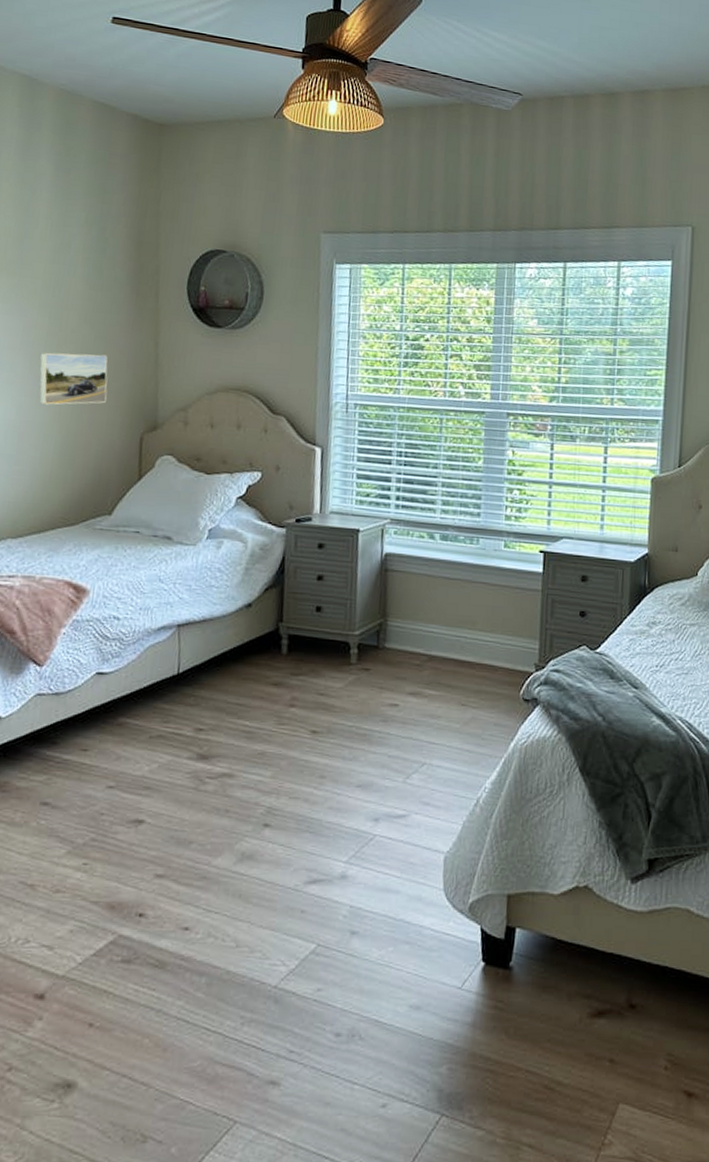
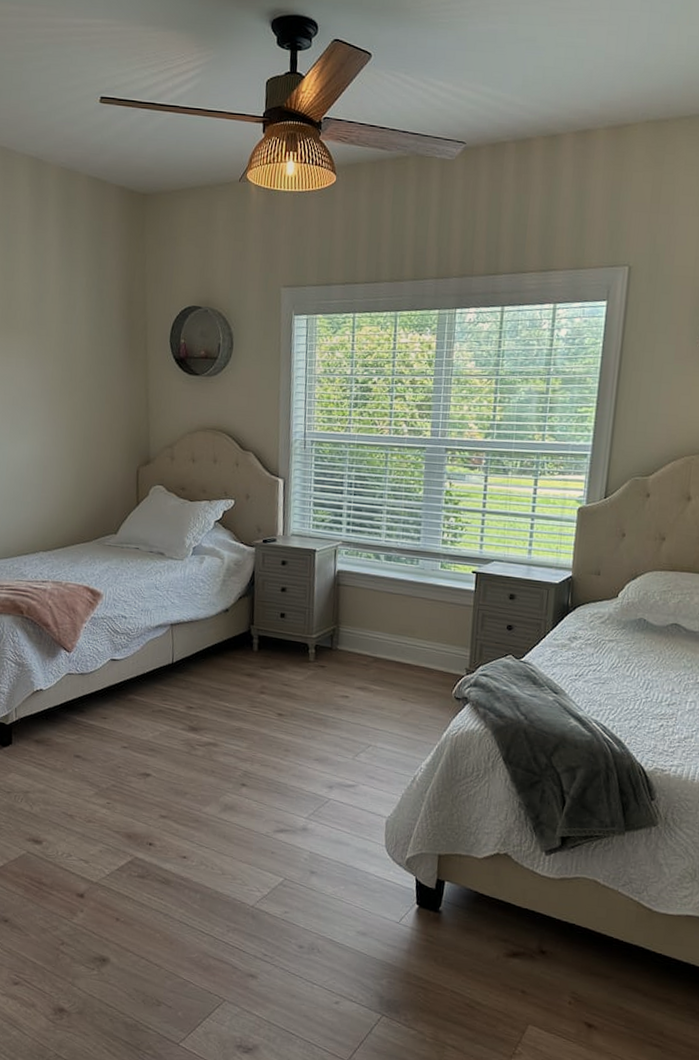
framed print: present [39,352,108,405] -> none [56,399,110,443]

